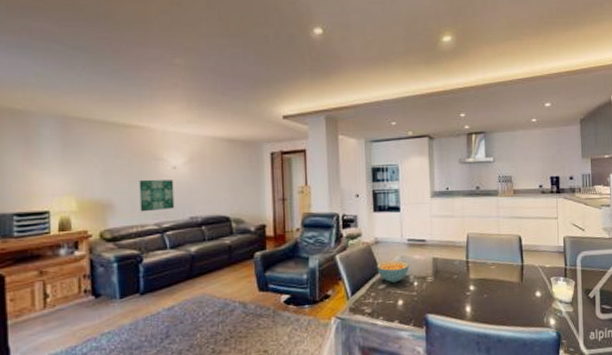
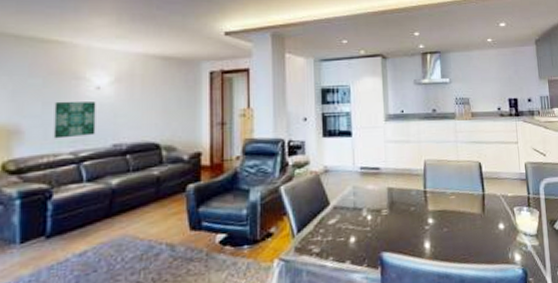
cereal bowl: present [377,260,409,283] -> none [326,191,362,217]

